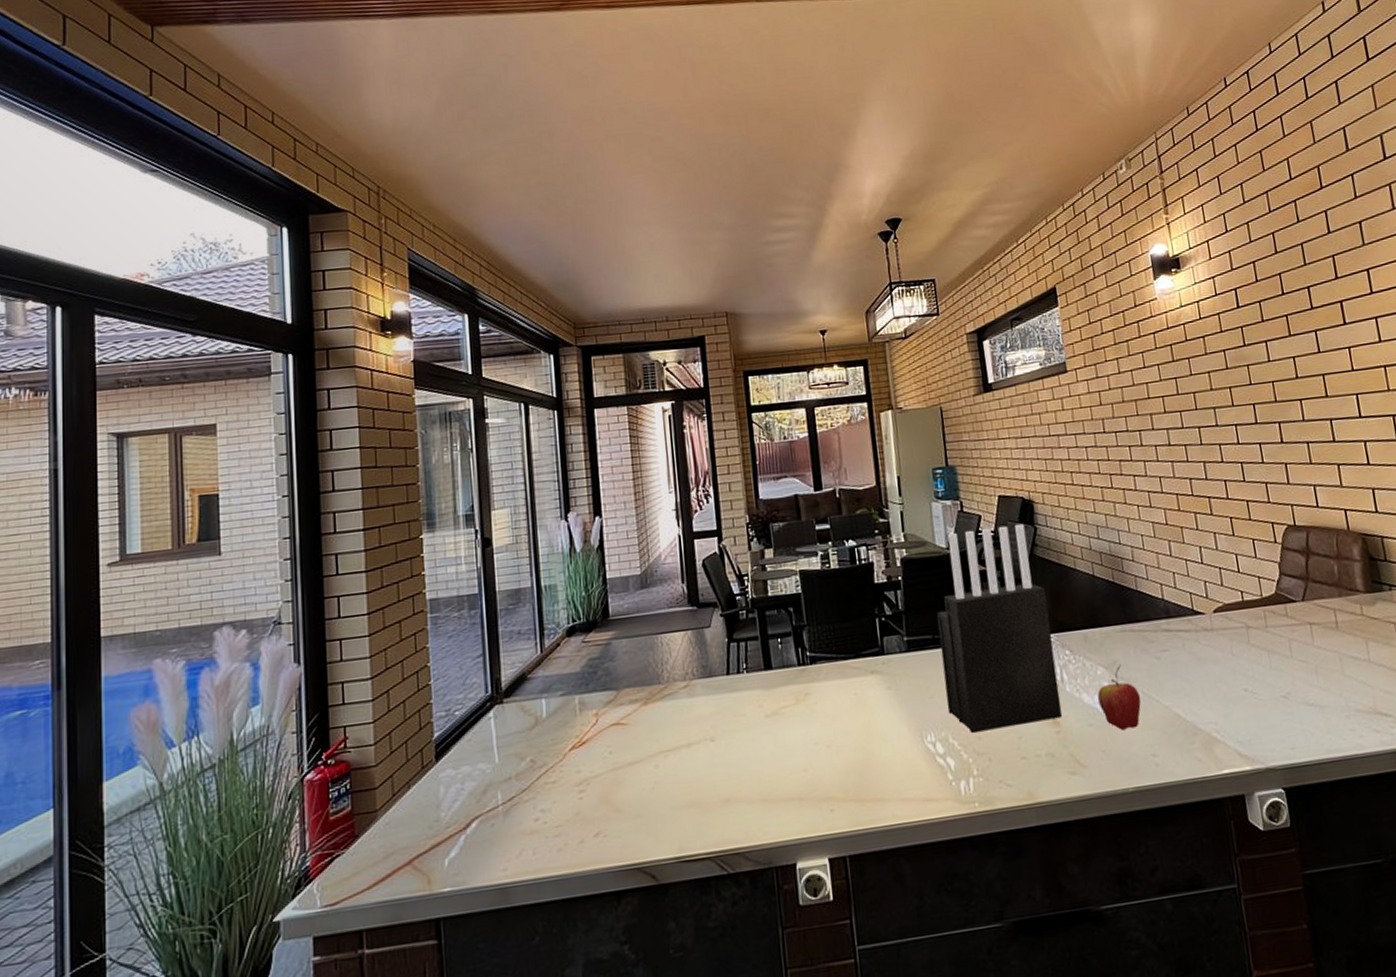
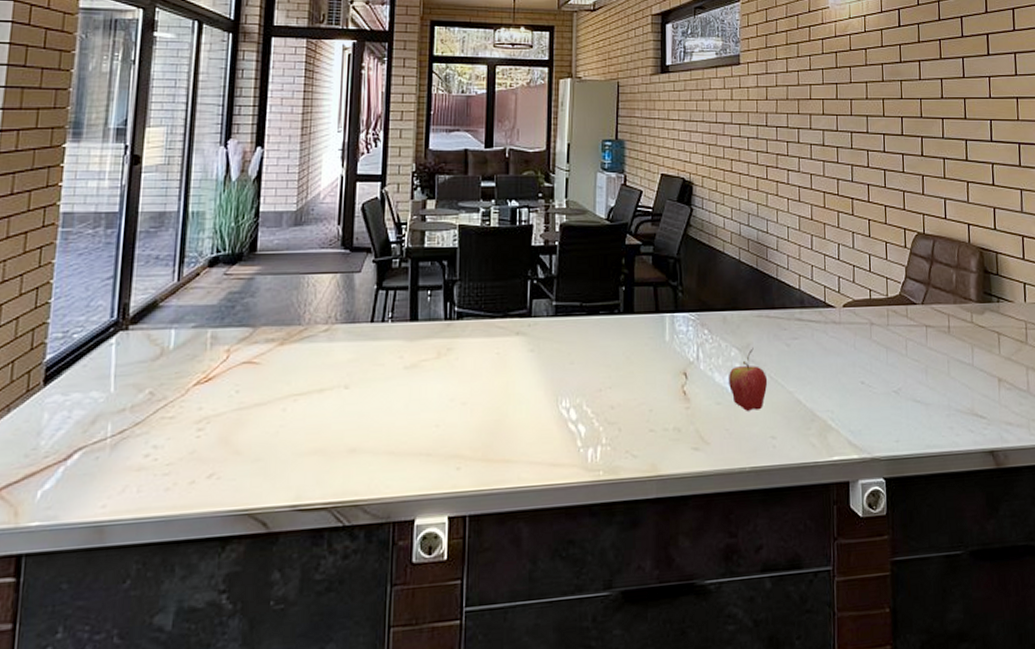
knife block: present [937,523,1062,734] -> none [585,203,694,403]

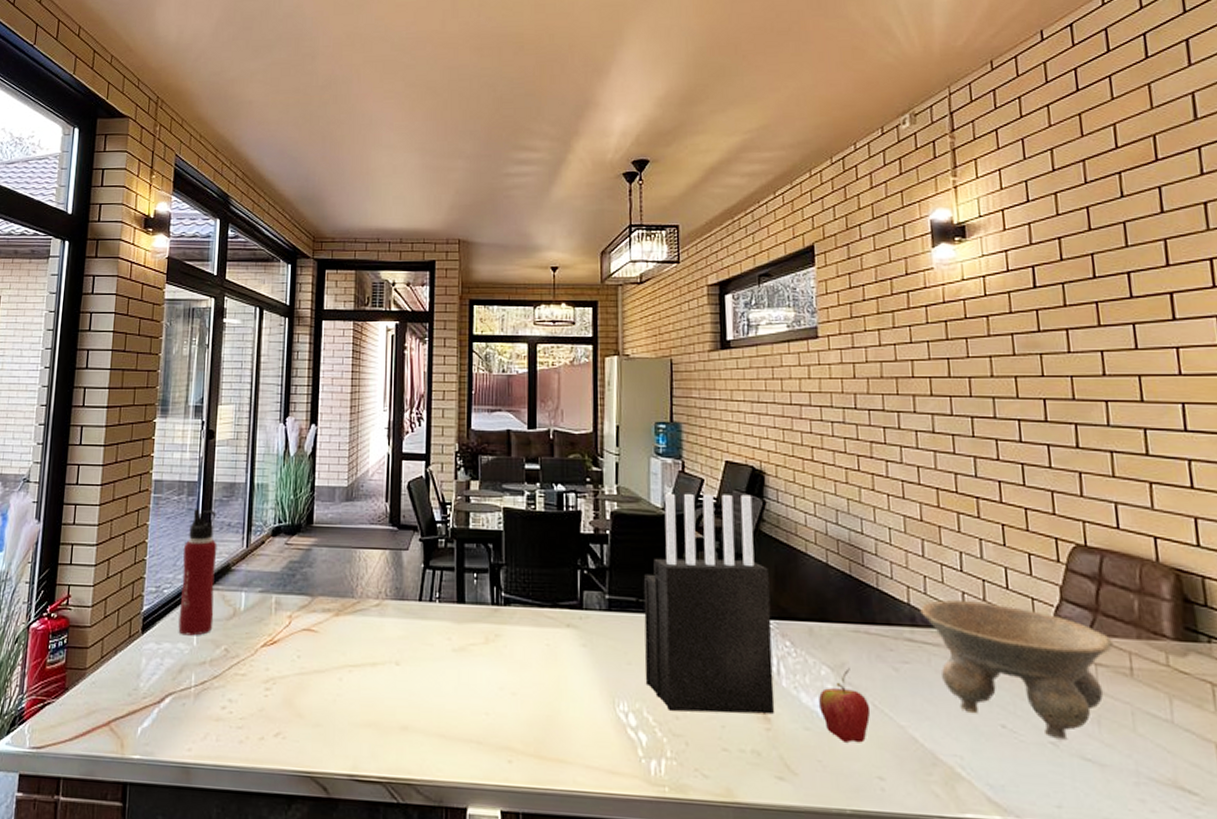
water bottle: none [91,242,142,383] -> present [178,509,217,636]
knife block: none [585,203,694,403] -> present [643,492,775,715]
bowl: none [808,283,939,388] -> present [920,599,1114,740]

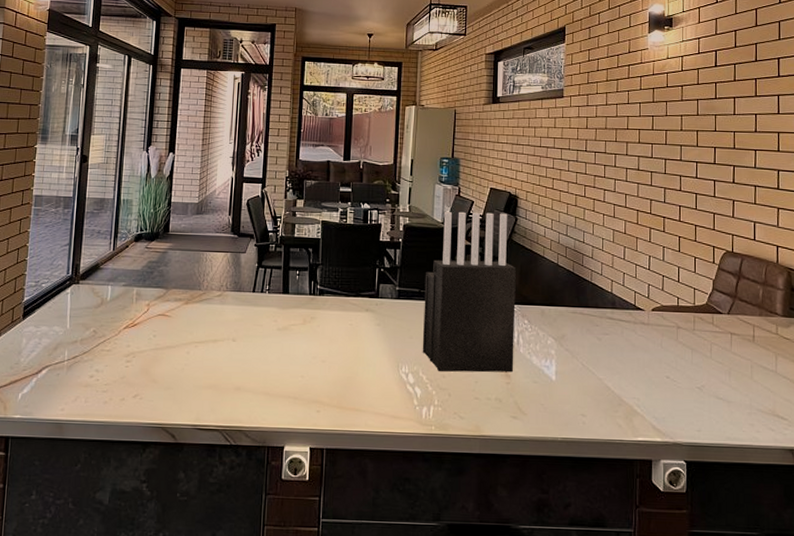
water bottle: present [178,509,217,636] -> none [54,219,89,321]
fruit: present [819,668,871,743] -> none [545,339,580,391]
bowl: present [920,599,1114,740] -> none [619,289,745,385]

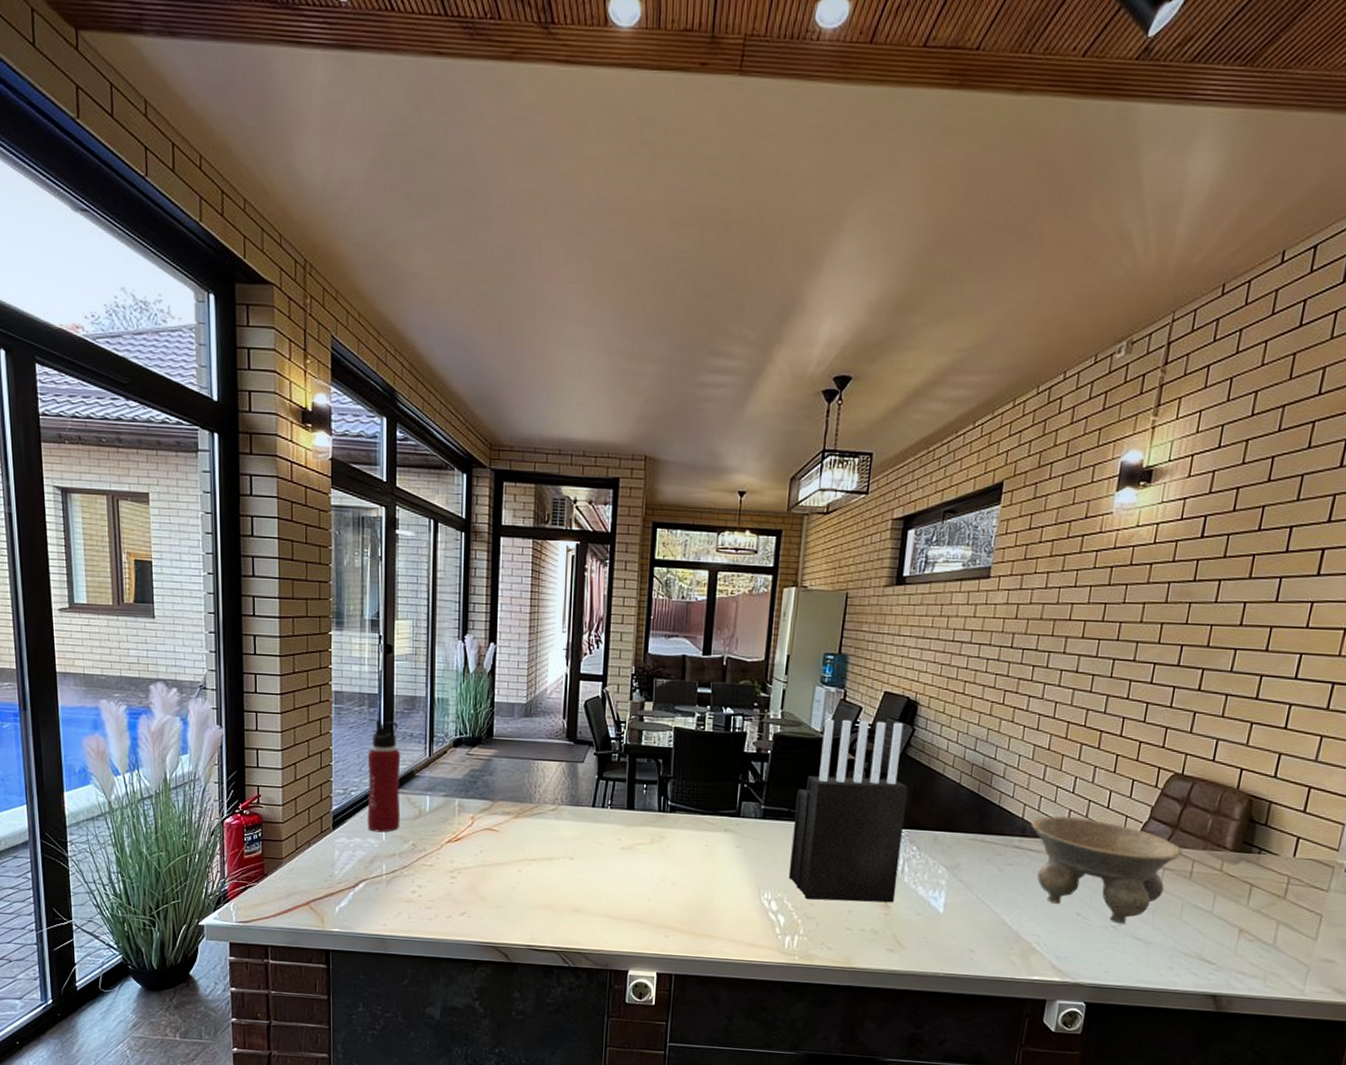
water bottle: none [54,219,89,321] -> present [367,720,401,833]
bowl: none [619,289,745,385] -> present [1031,815,1184,924]

